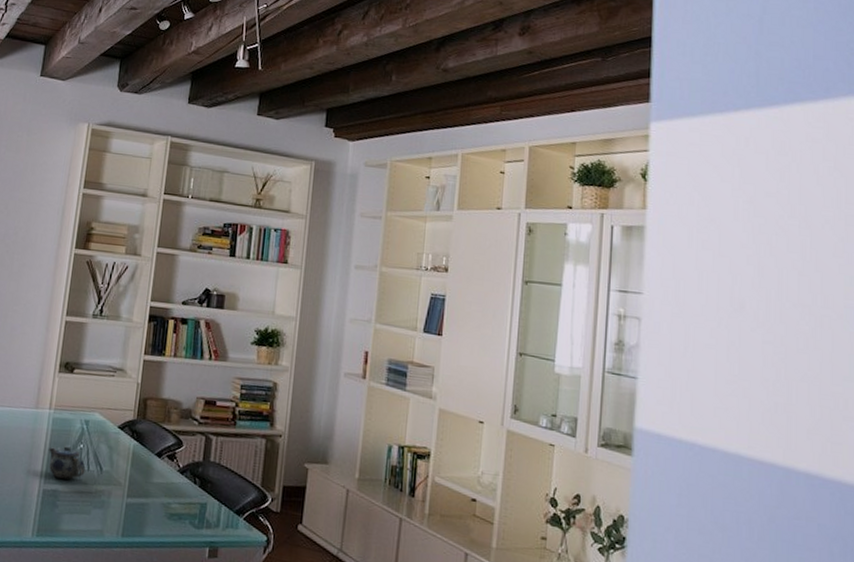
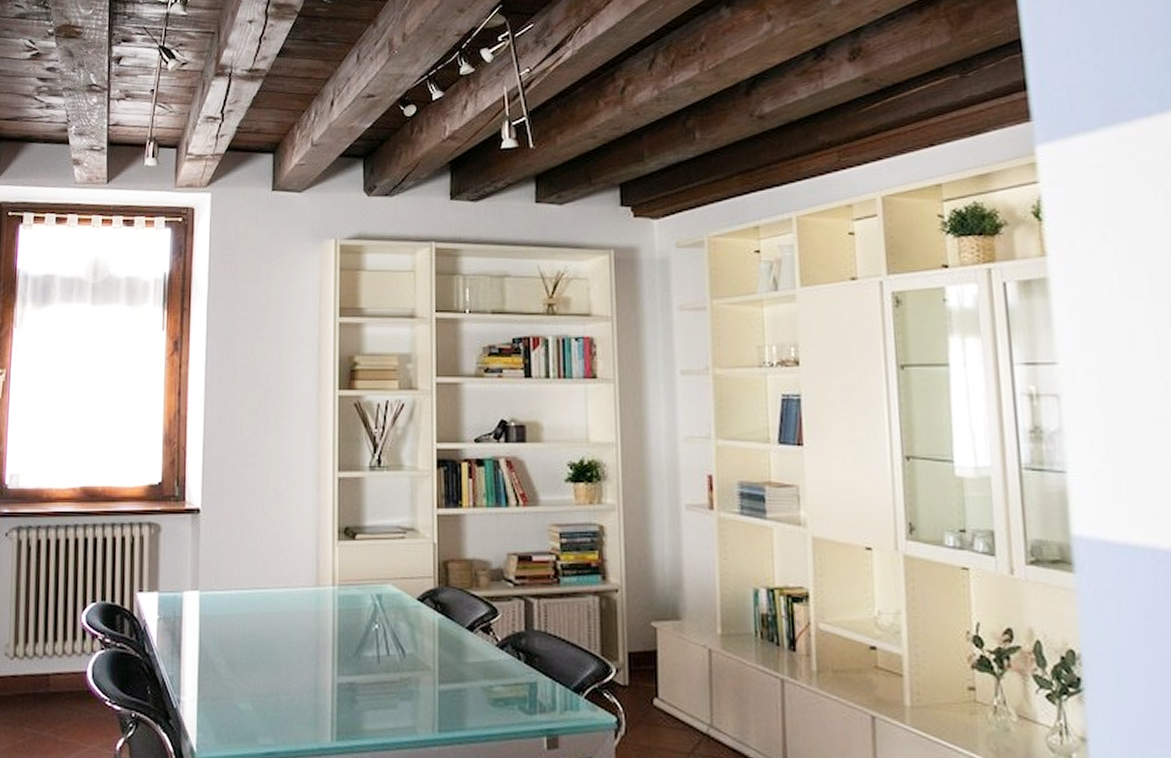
teapot: present [49,445,86,480] -> none [338,627,385,668]

